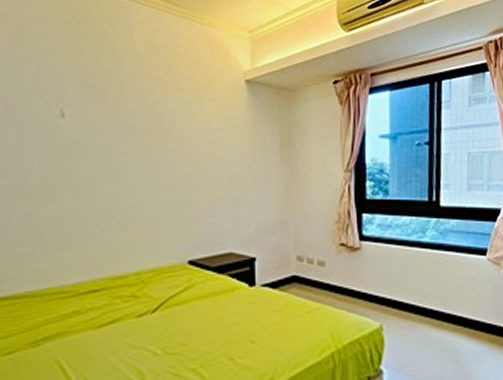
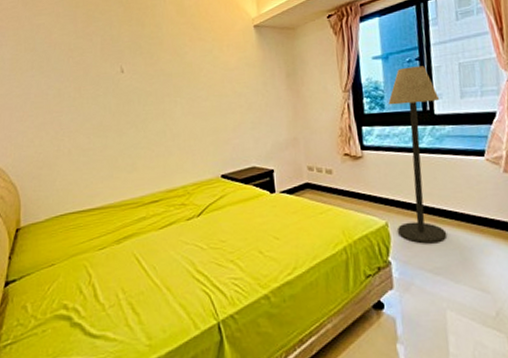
floor lamp: none [393,151,447,350] -> present [388,66,447,244]

